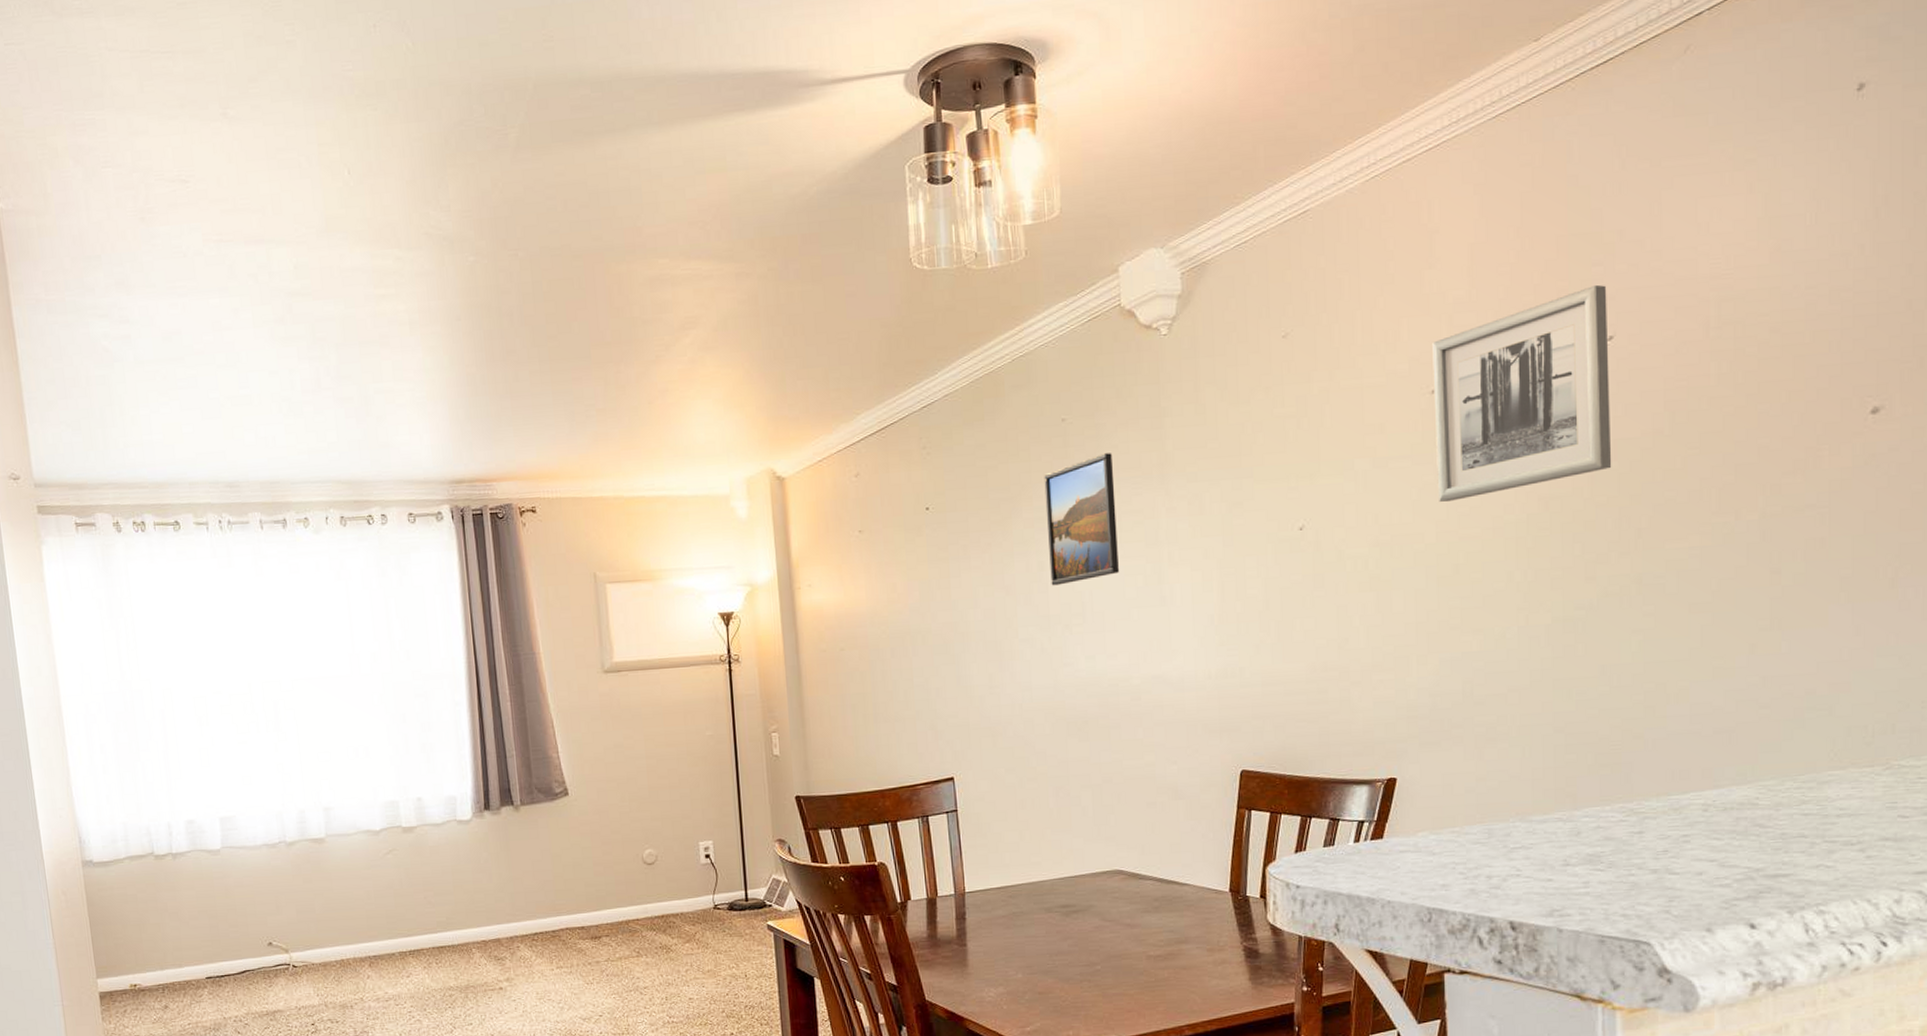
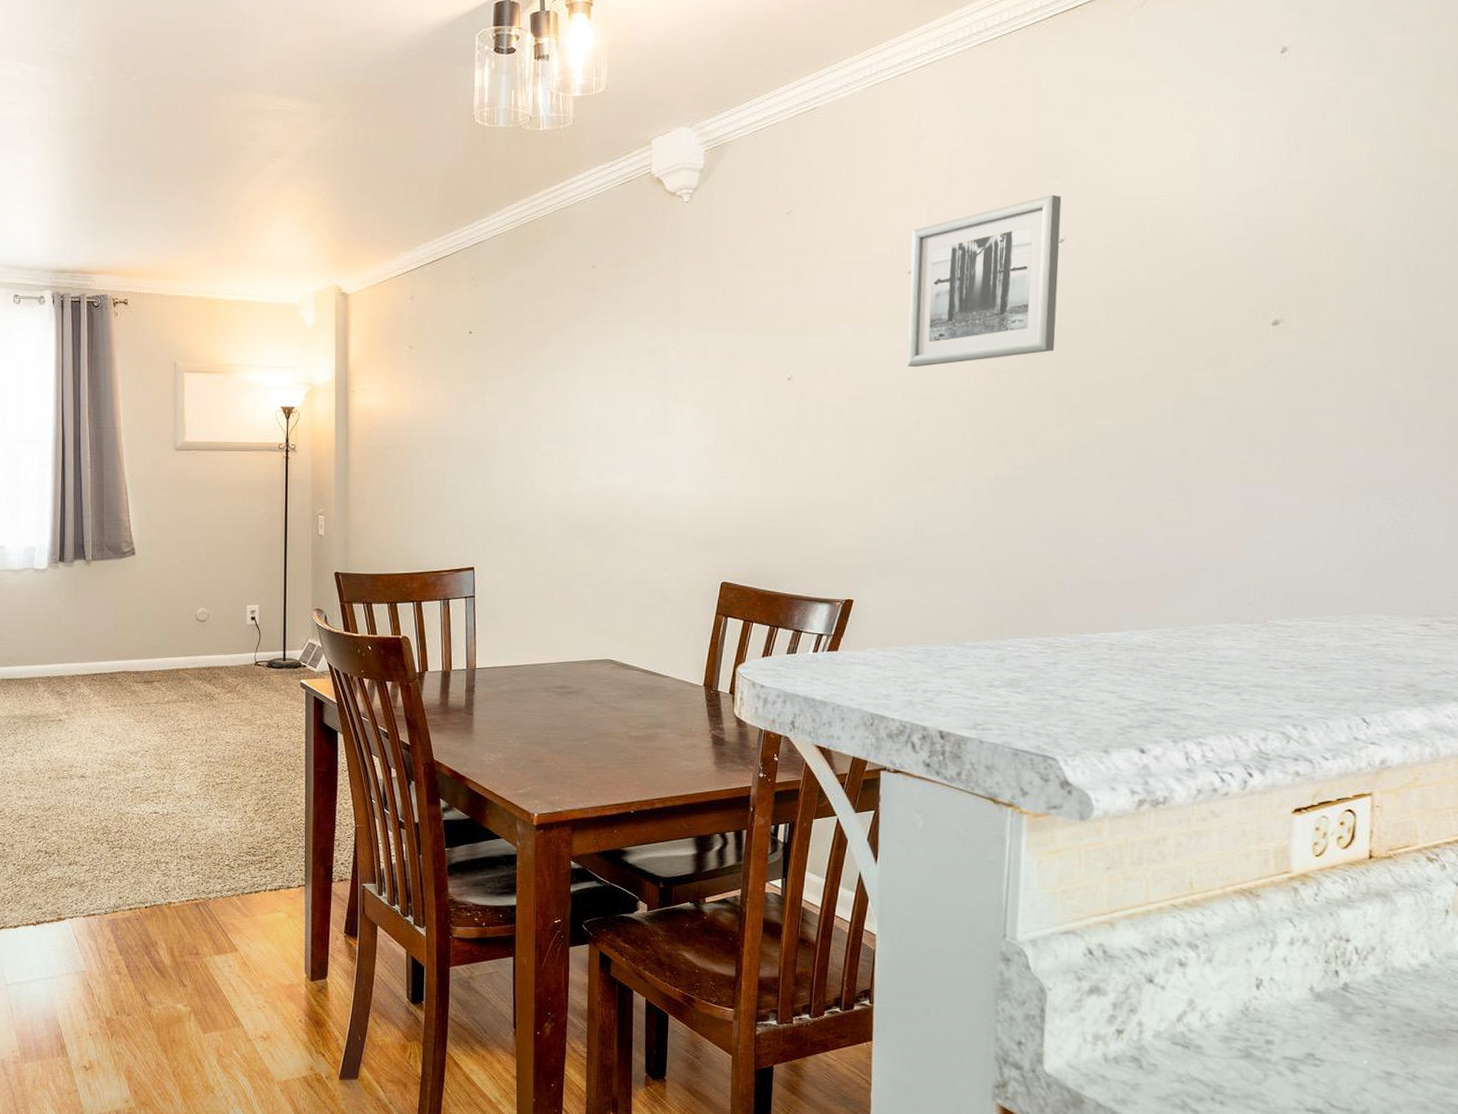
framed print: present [1044,453,1119,586] -> none [572,299,634,409]

